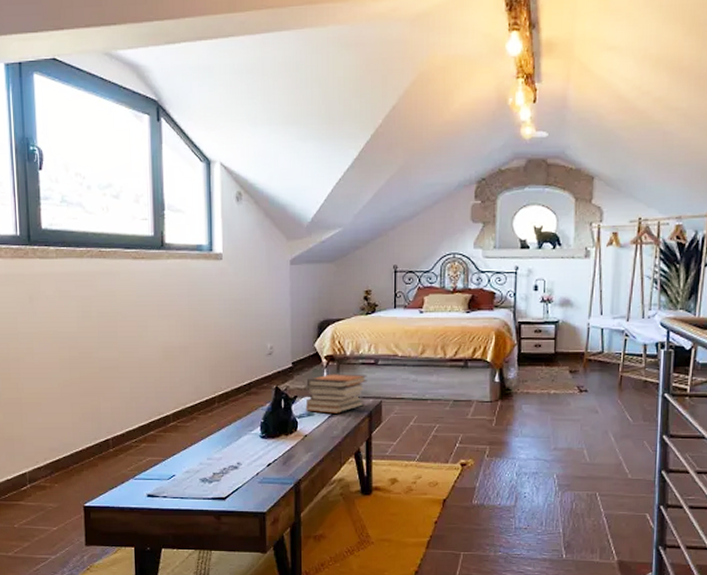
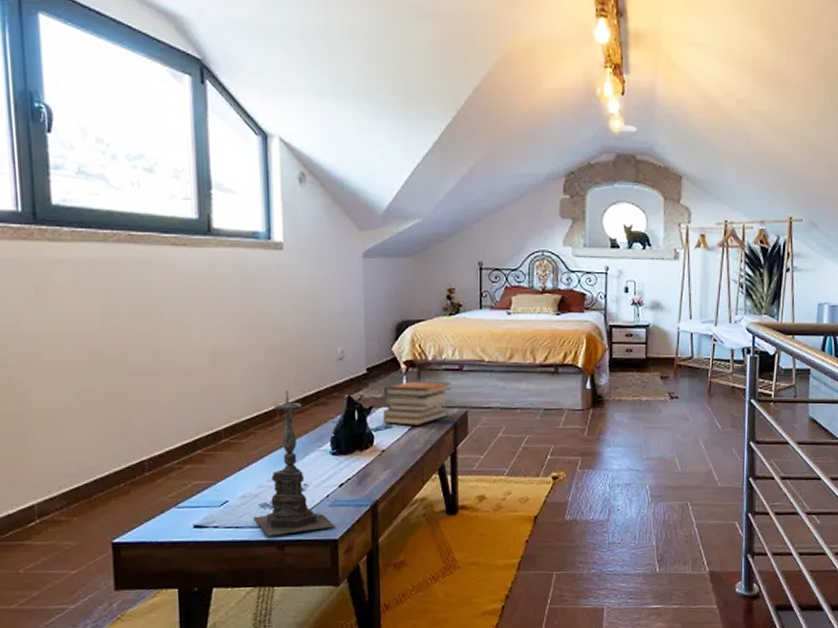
candle holder: none [195,381,264,507] -> present [253,390,336,537]

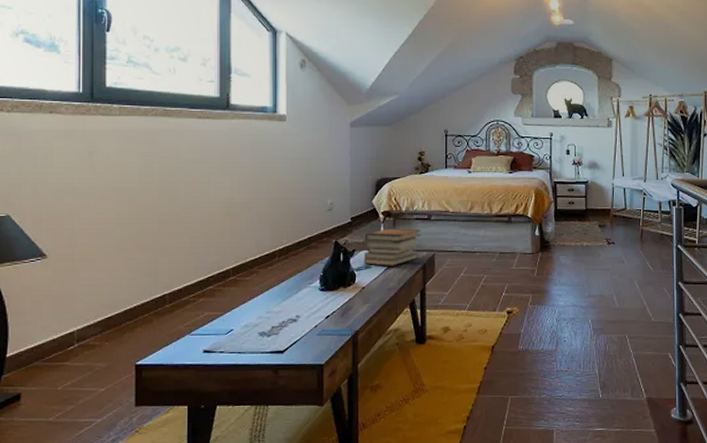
candle holder: present [253,390,336,537] -> none [253,236,322,361]

